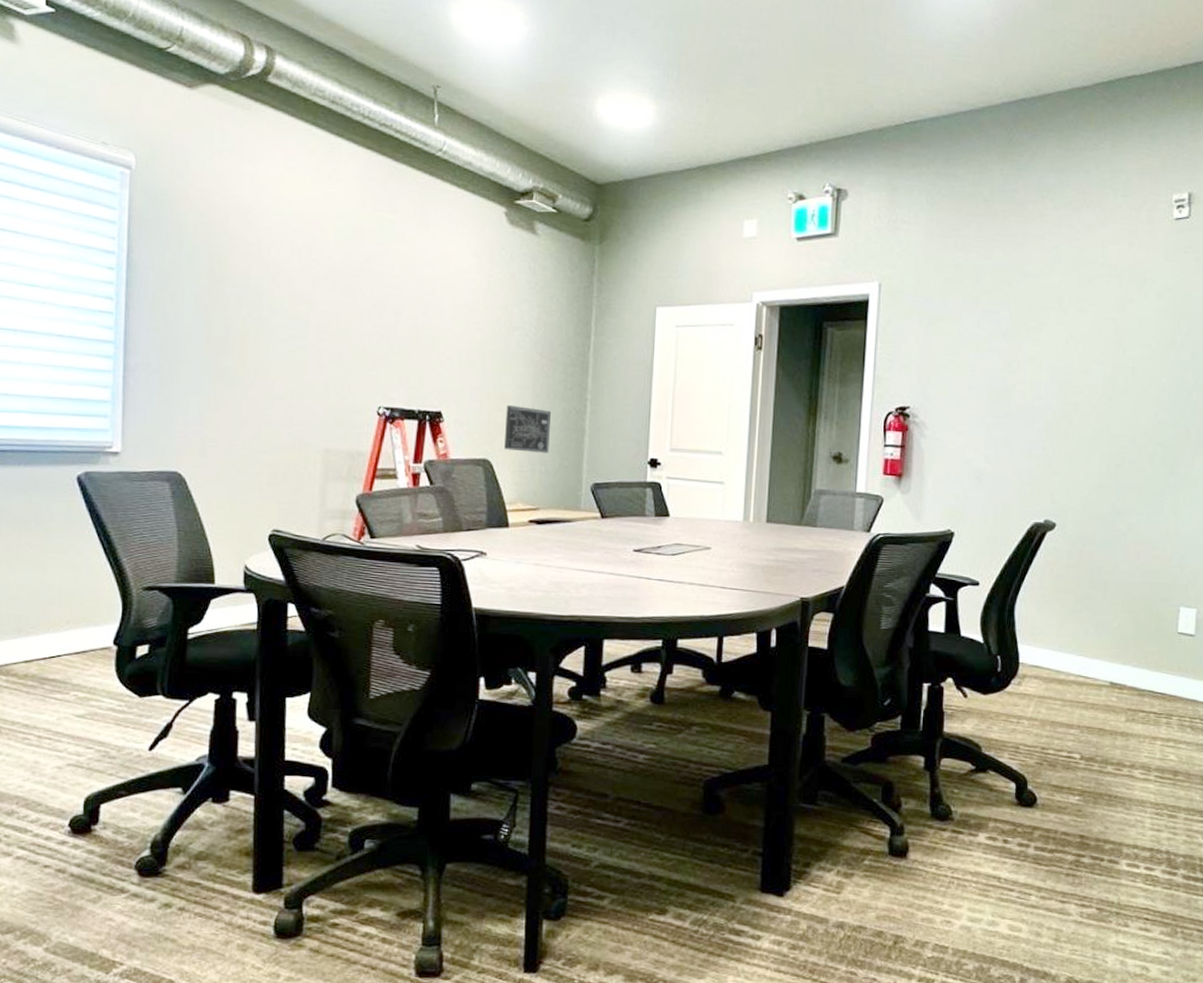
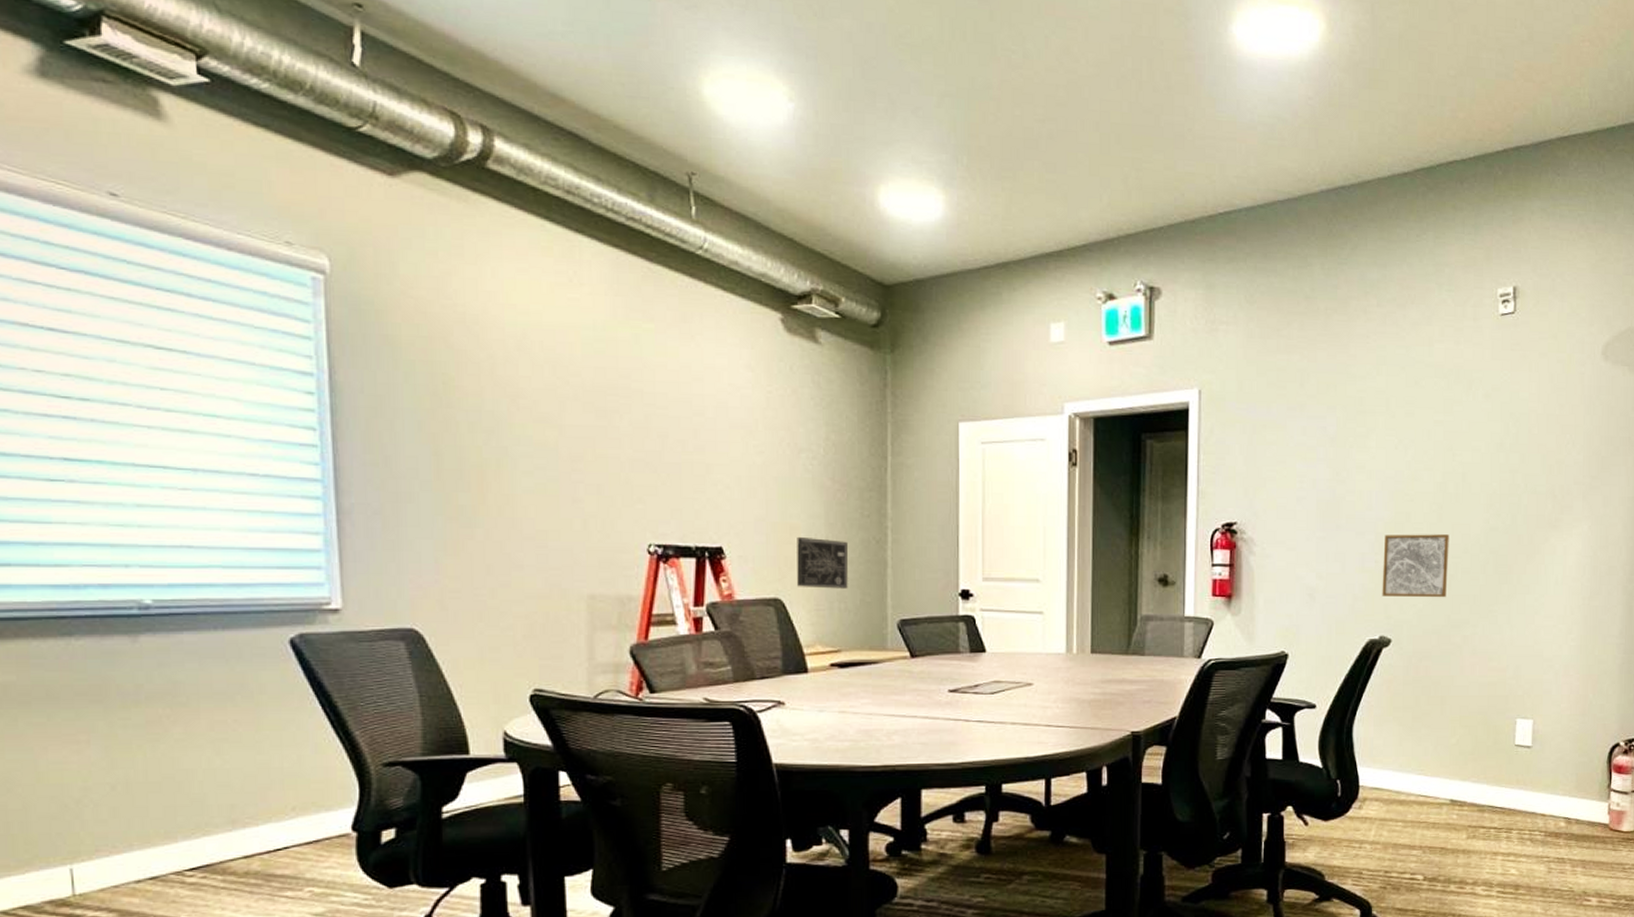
wall art: none [1048,423,1117,486] -> present [1382,534,1449,598]

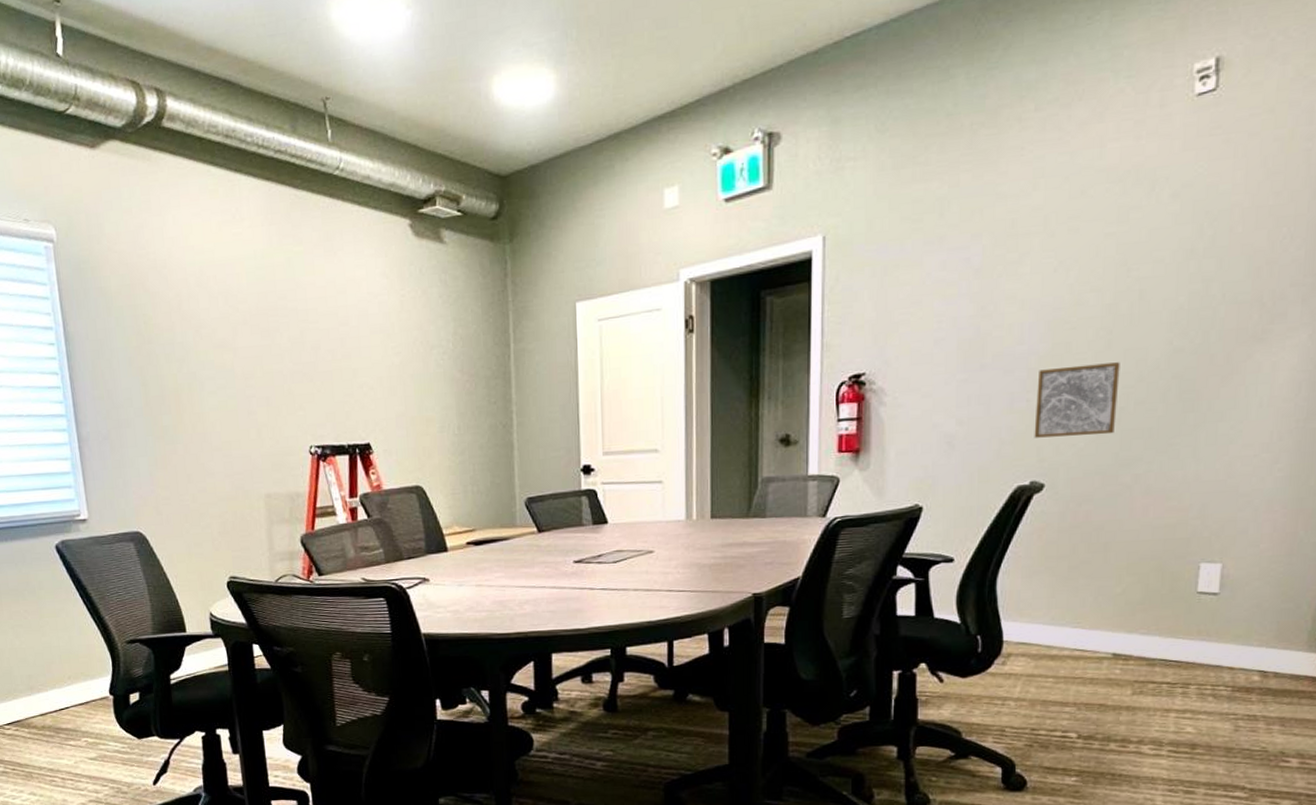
wall art: present [797,536,848,589] -> none [433,427,479,474]

